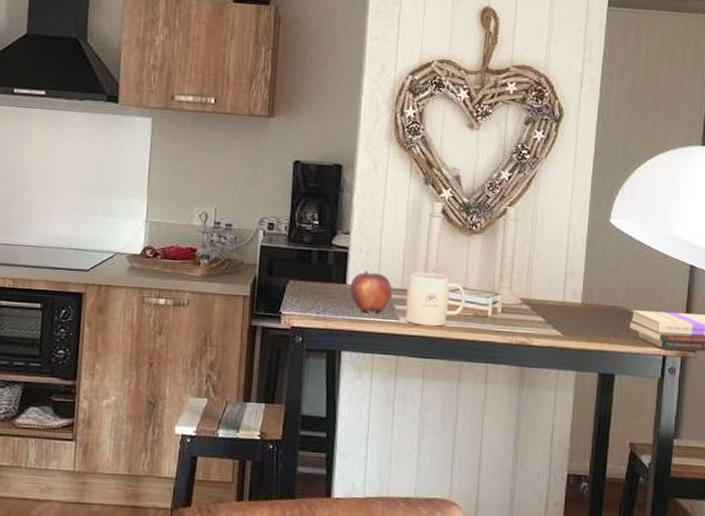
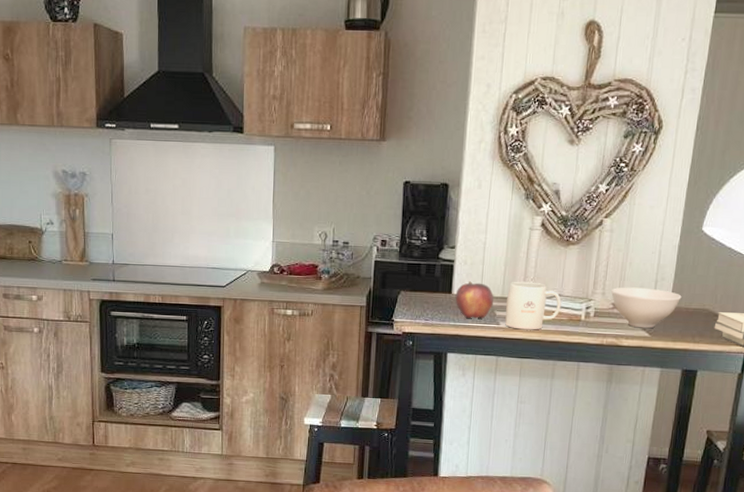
bowl: none [519,280,593,327] -> present [611,287,682,329]

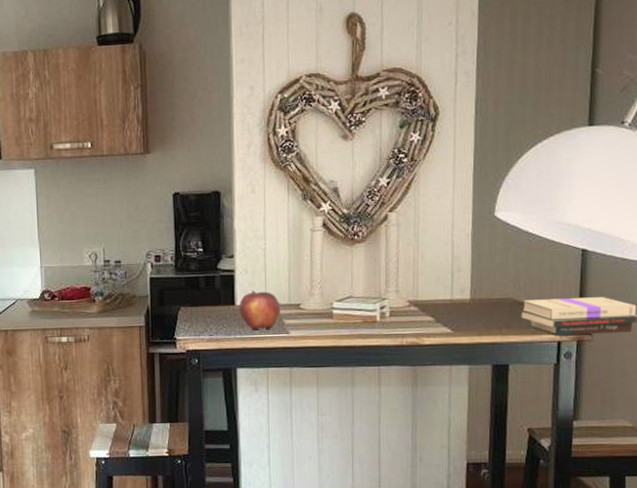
mug: present [505,281,562,330] -> none [294,285,353,337]
bowl: present [611,287,682,329] -> none [406,281,482,325]

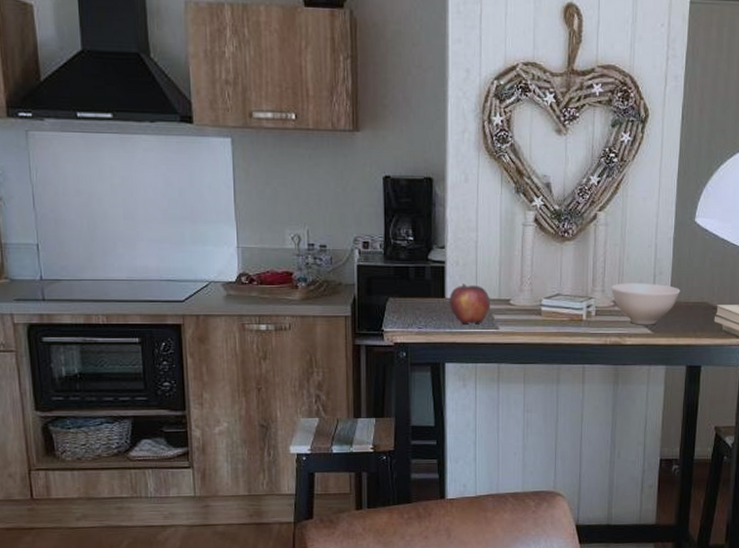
bowl: none [406,281,482,325] -> present [611,283,681,325]

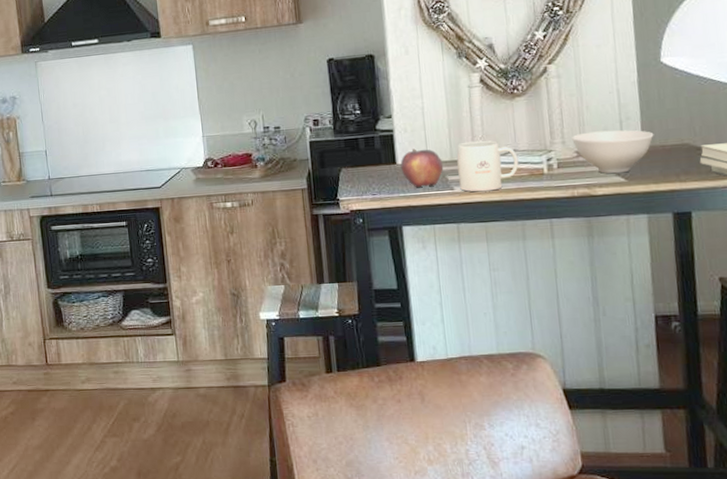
mug: none [504,281,561,333] -> present [456,140,519,192]

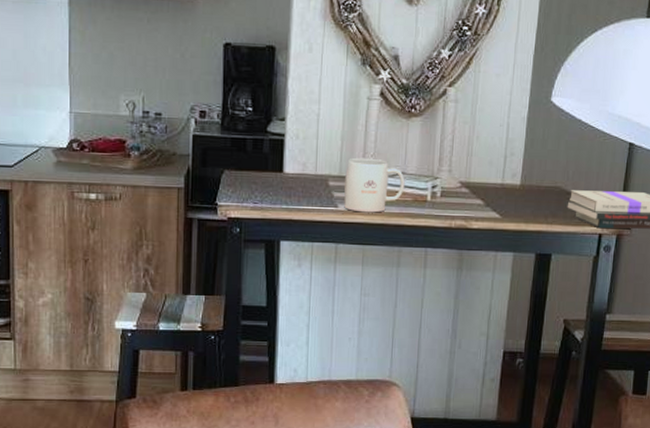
fruit: present [400,149,444,188] -> none [287,158,331,201]
bowl: present [572,130,654,174] -> none [458,163,533,209]

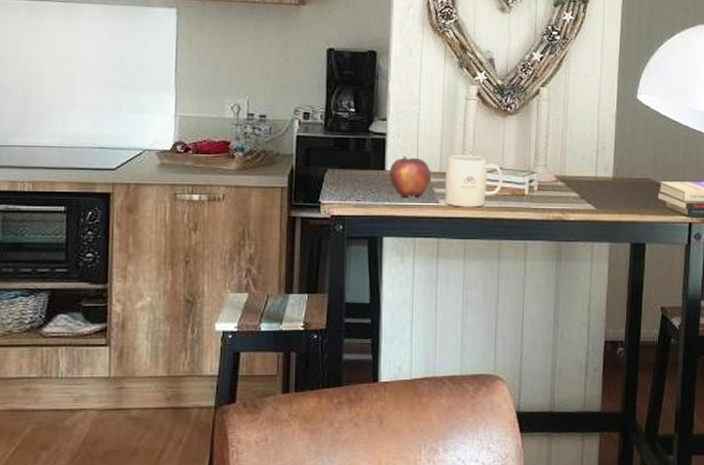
fruit: none [287,158,331,201] -> present [389,156,432,198]

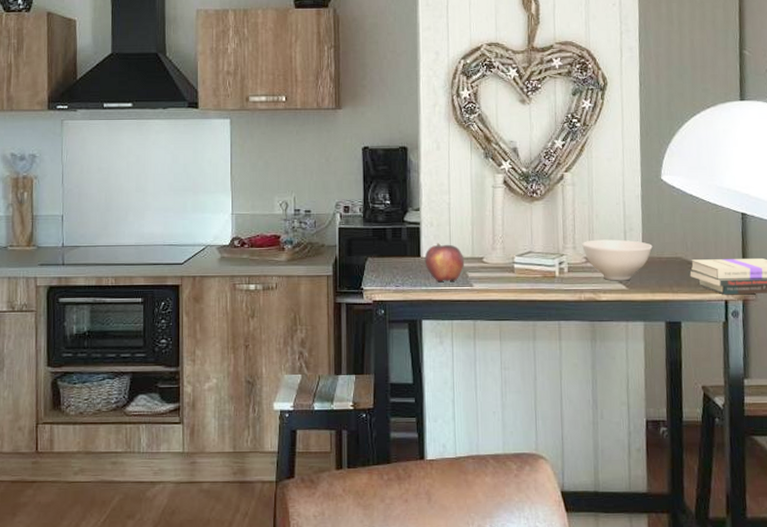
mug: present [445,154,503,208] -> none [477,240,534,290]
bowl: none [554,158,624,201] -> present [582,239,653,281]

